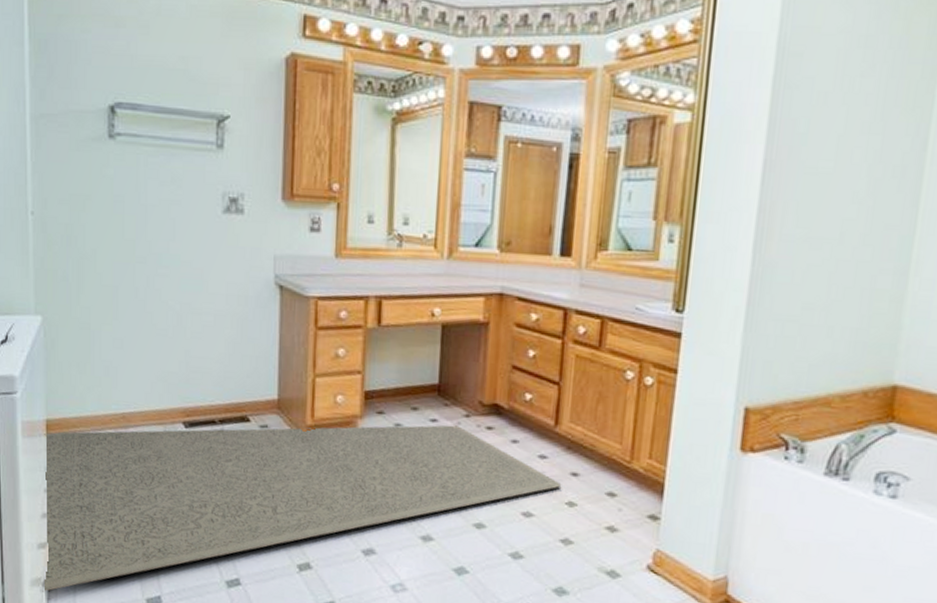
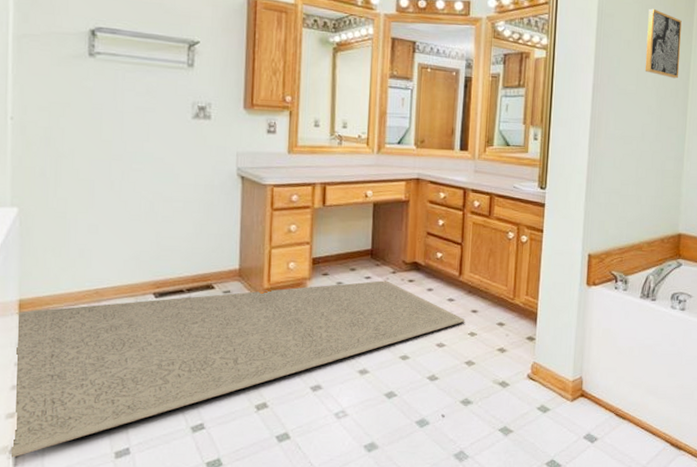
wall art: none [850,40,919,149] -> present [645,8,682,79]

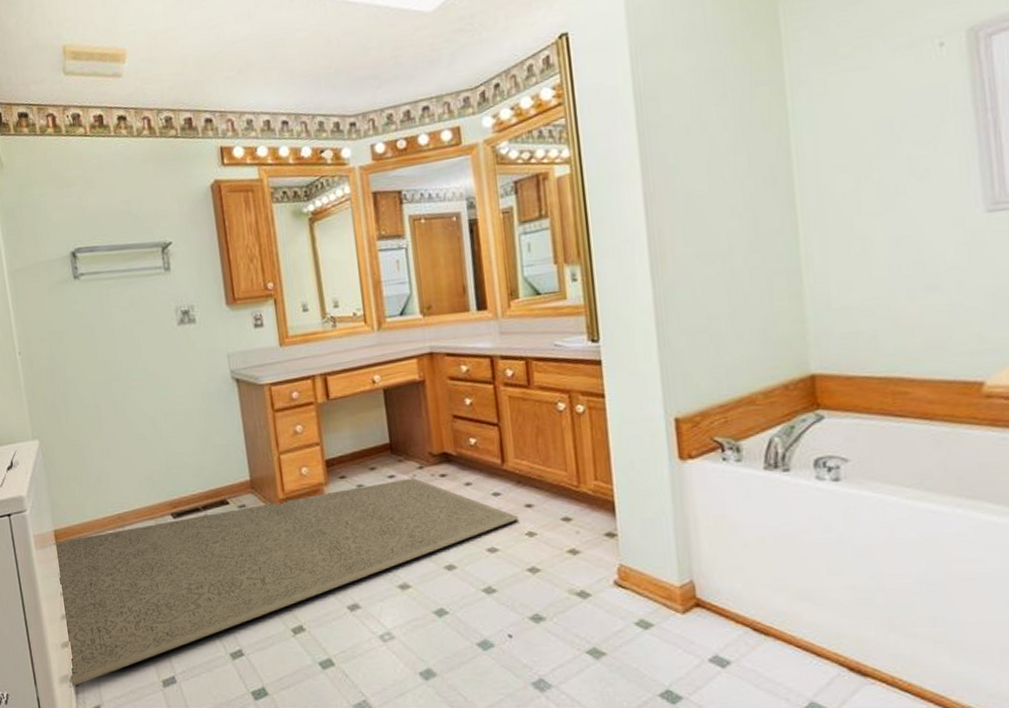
wall art: present [645,8,682,79] -> none [710,72,774,162]

